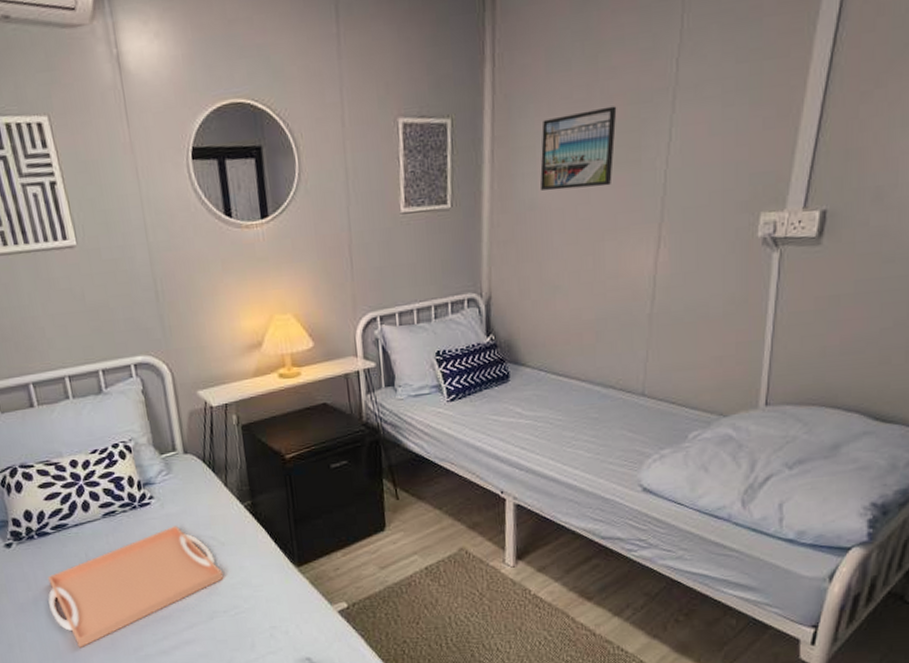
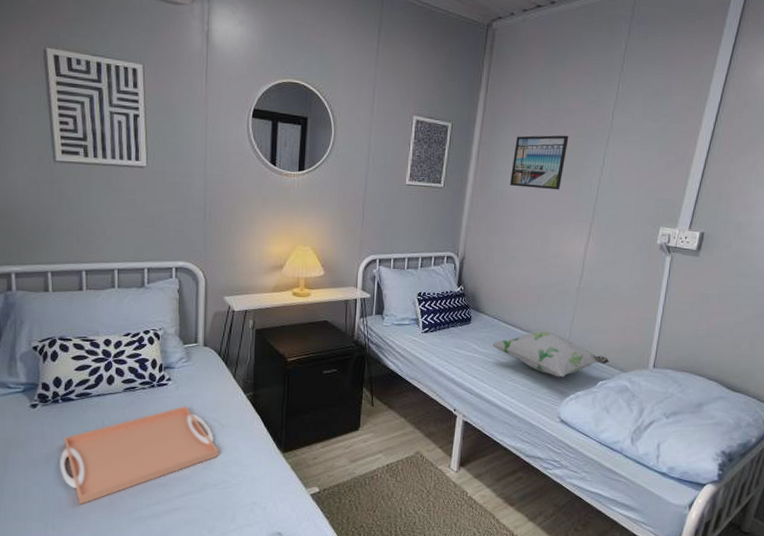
decorative pillow: none [541,377,702,435] -> present [492,331,609,378]

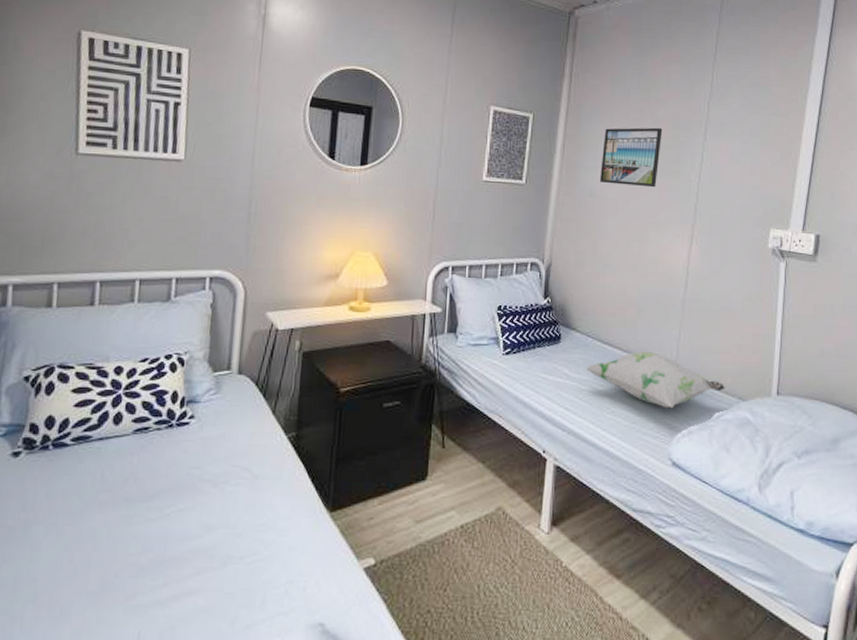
serving tray: present [60,406,219,504] -> none [40,451,249,589]

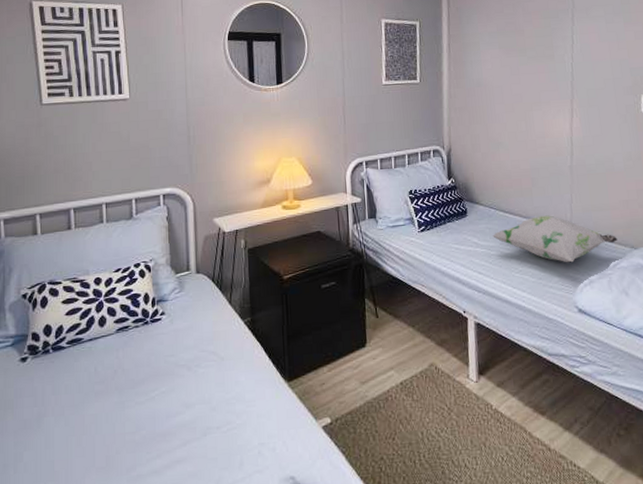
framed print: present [599,127,663,188] -> none [483,19,535,74]

